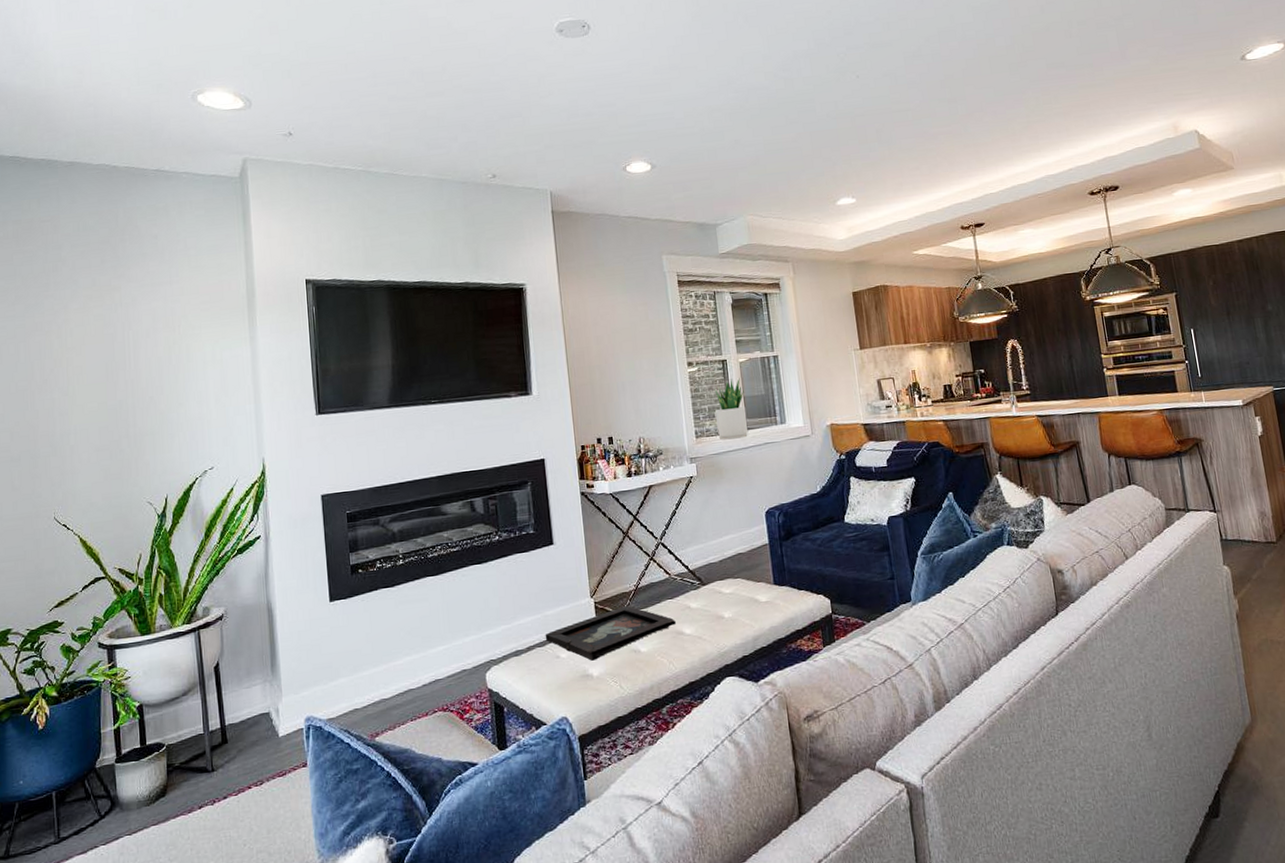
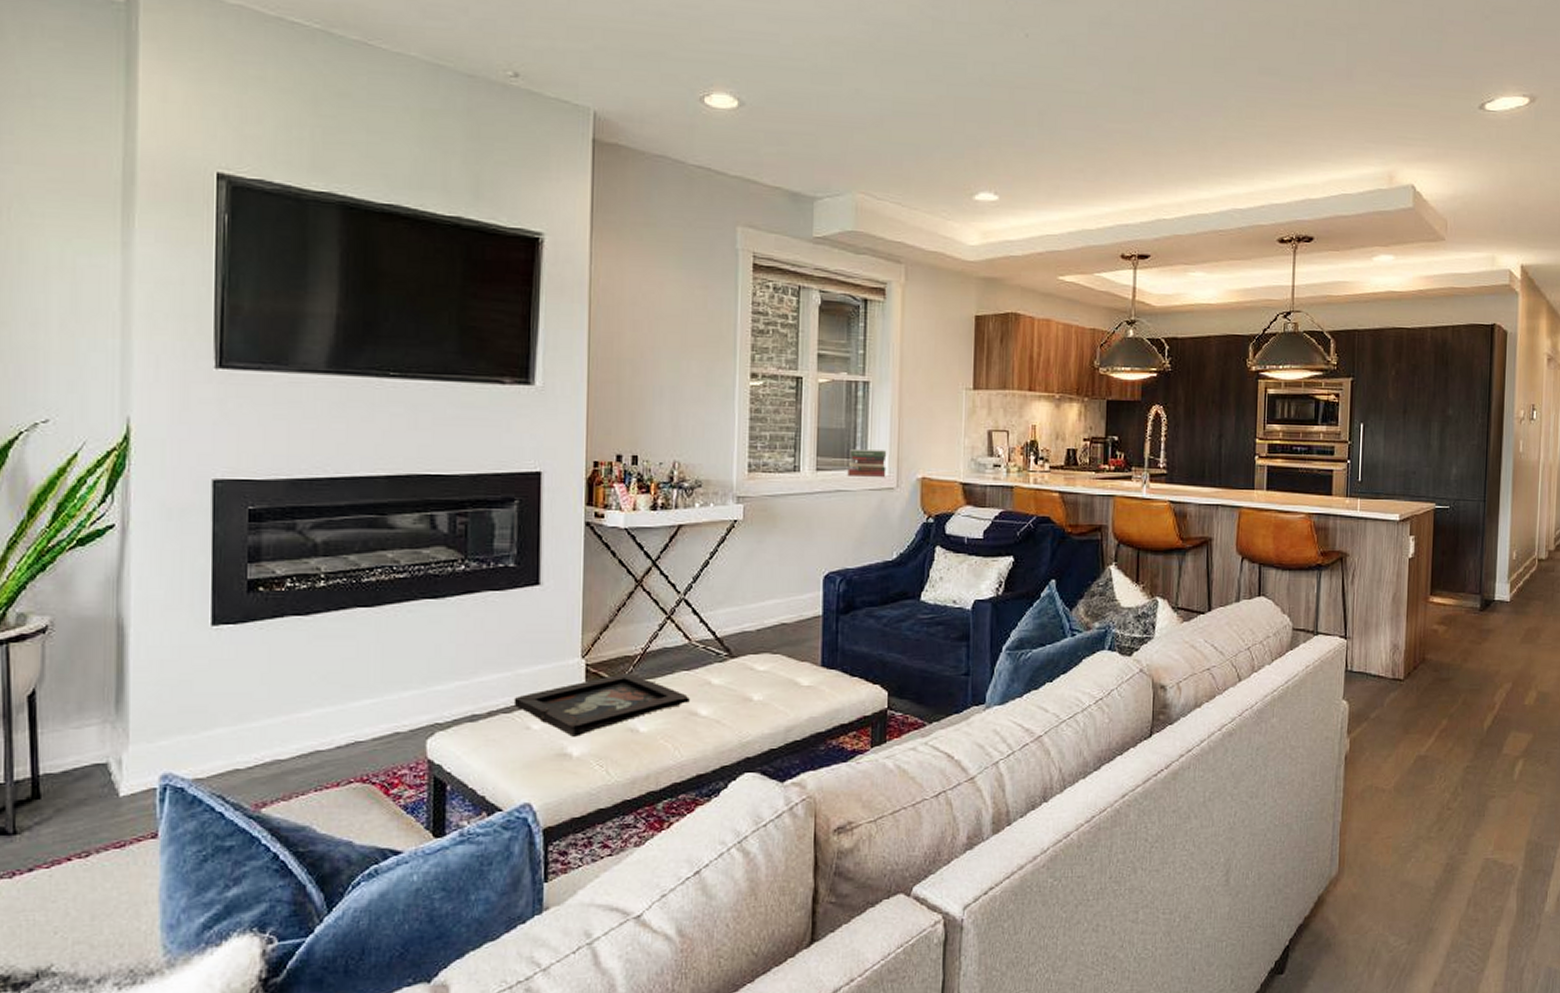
planter: present [714,378,748,440] -> none [778,402,819,480]
books: none [771,407,802,431] -> present [847,449,887,477]

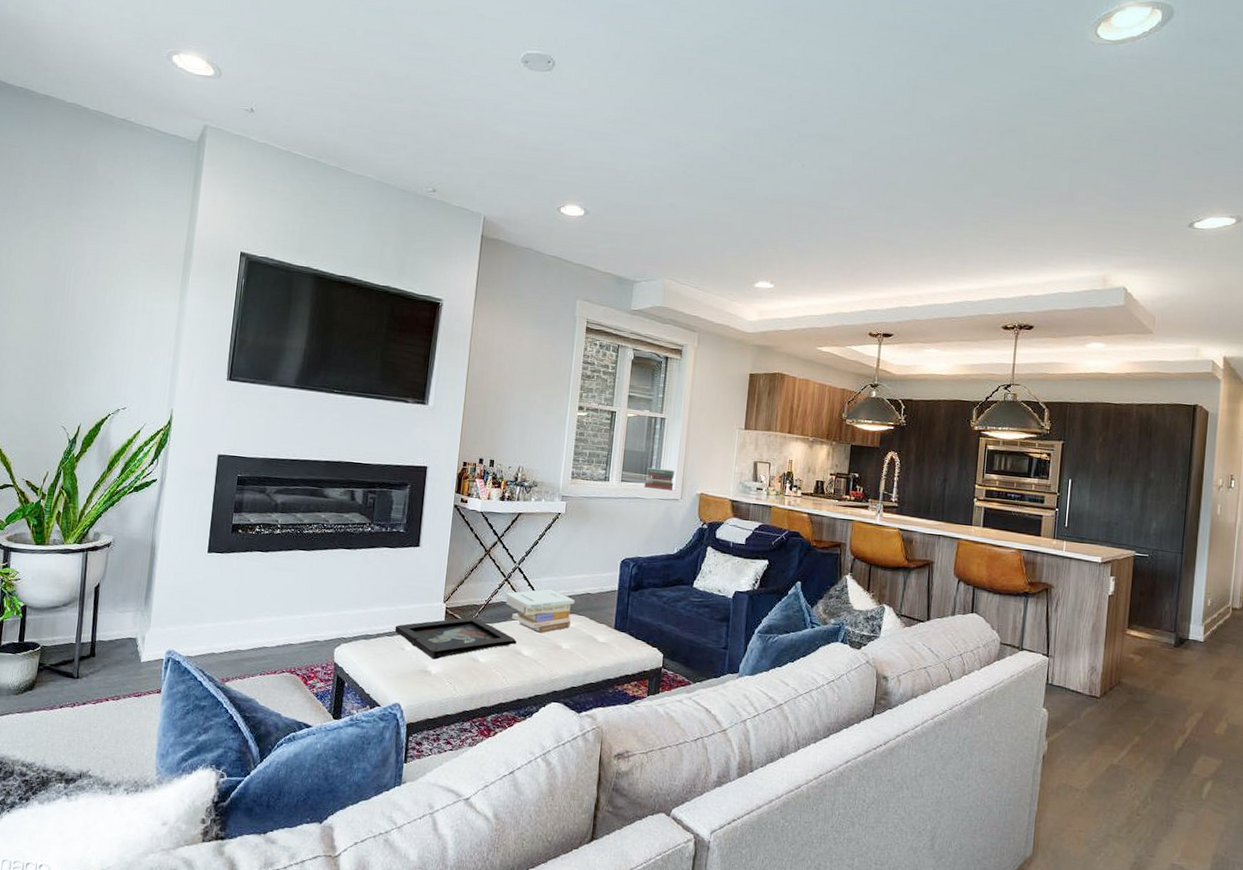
books: none [668,623,766,683] -> present [505,588,575,633]

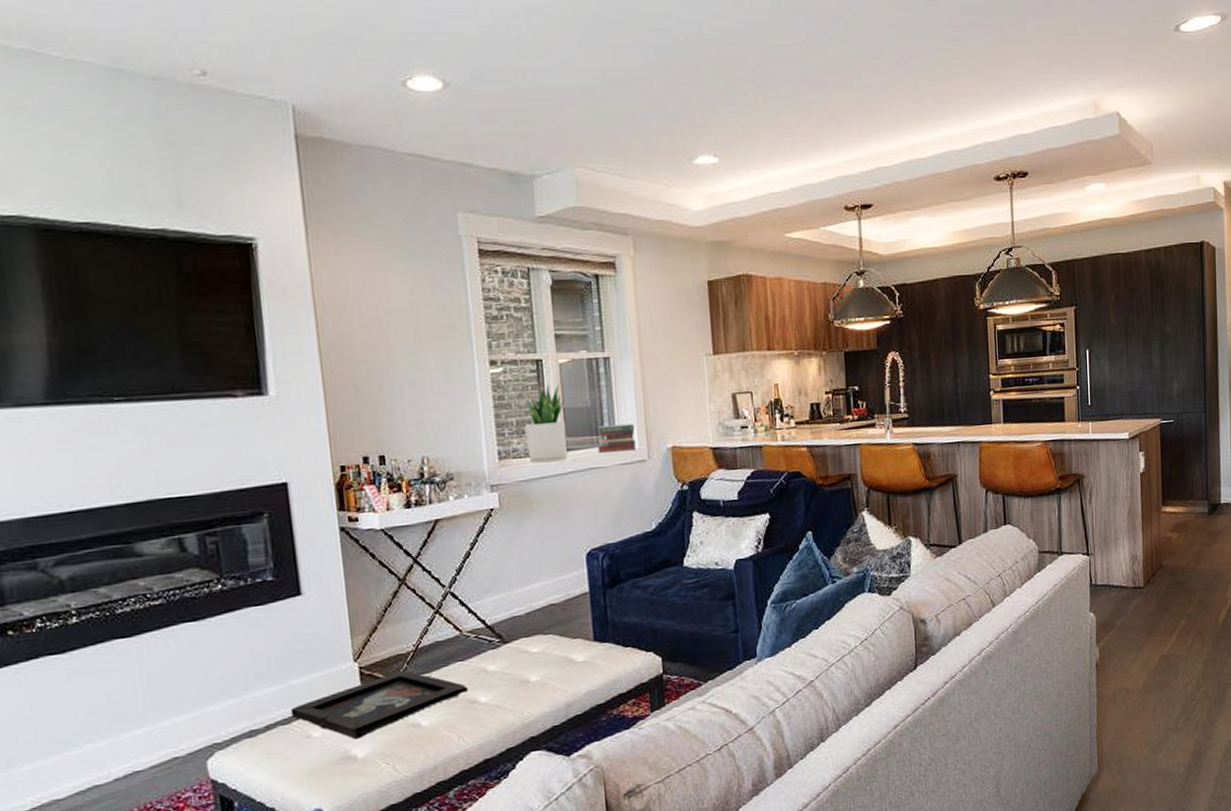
books: present [505,588,575,633] -> none [438,610,536,670]
planter: none [593,430,626,488] -> present [524,384,568,464]

